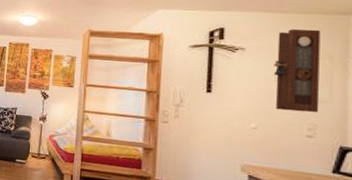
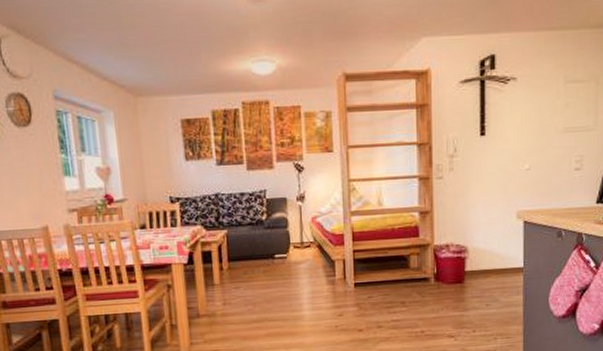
pendulum clock: present [273,28,321,113] -> none [544,47,588,145]

